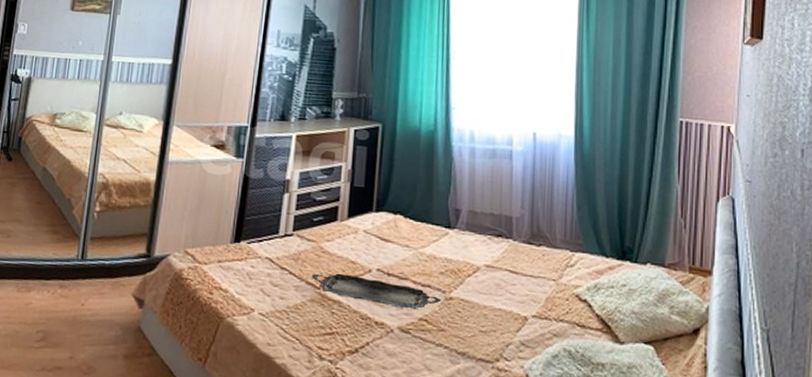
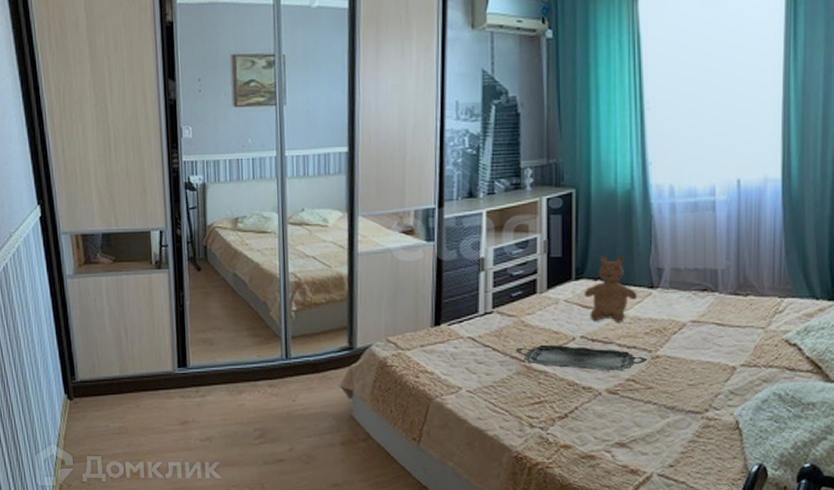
teddy bear: none [383,190,435,259] -> present [584,255,638,322]

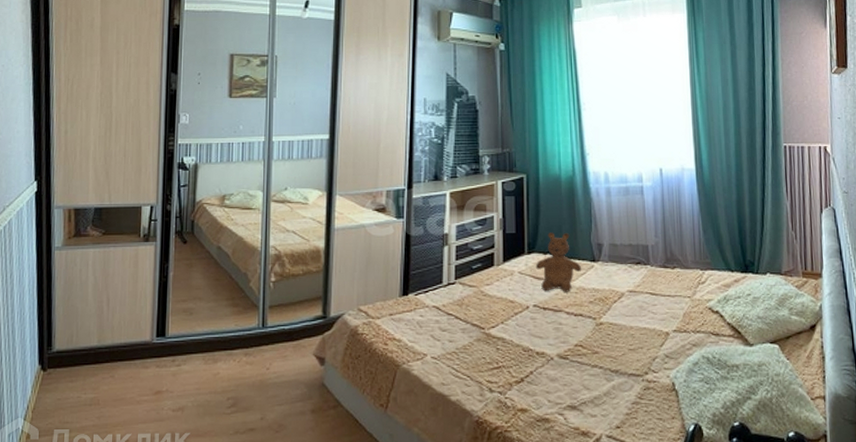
serving tray: present [515,344,647,371] -> none [475,313,592,337]

